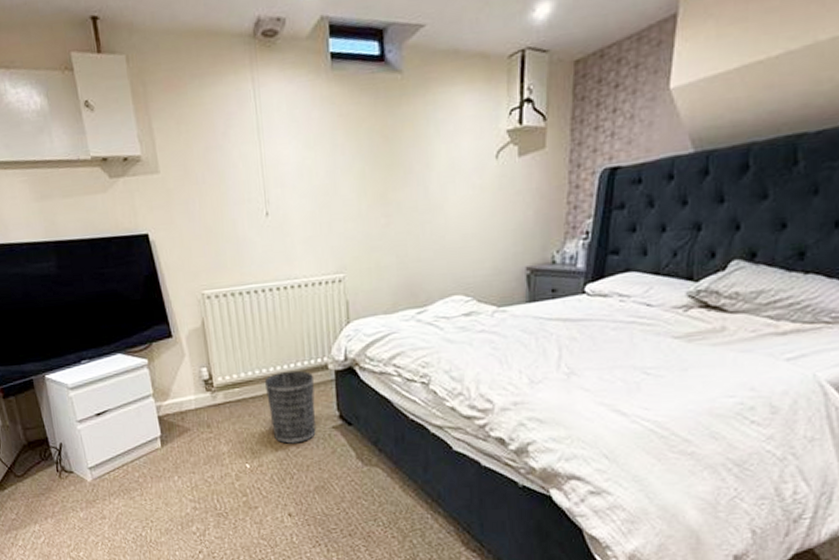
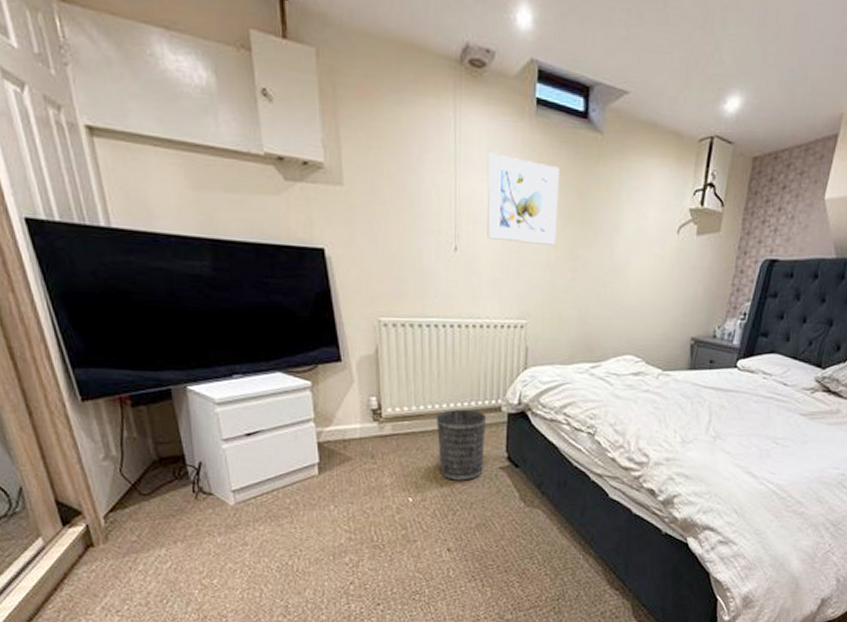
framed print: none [288,115,365,199] -> present [487,153,560,247]

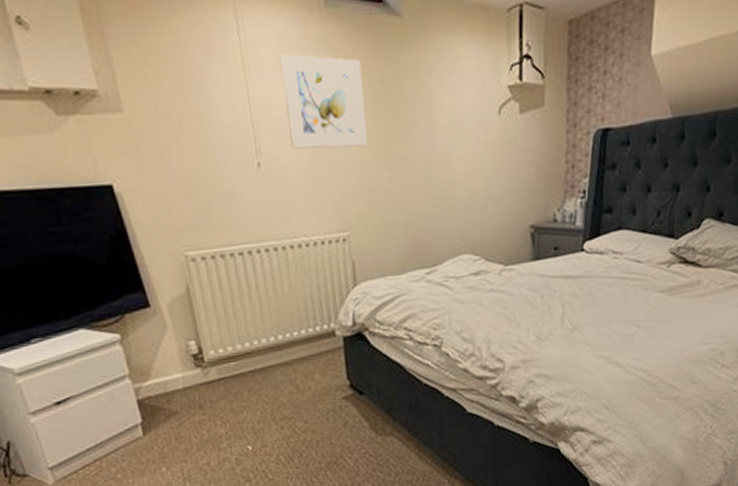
wastebasket: present [436,409,487,481] -> none [264,338,325,420]

